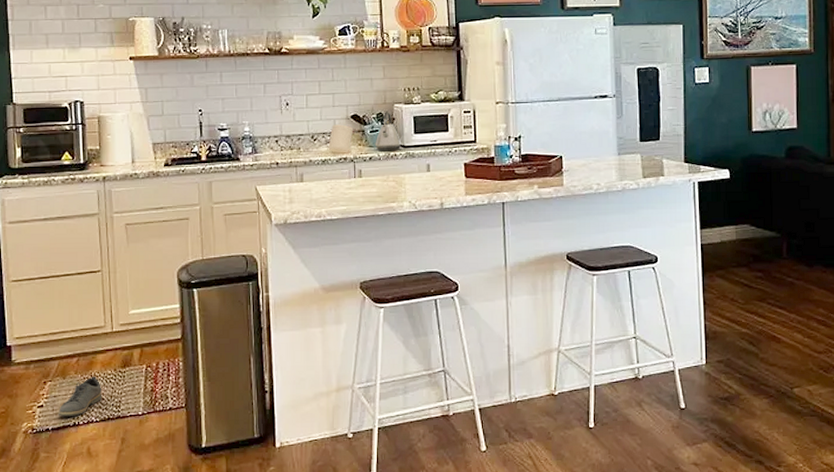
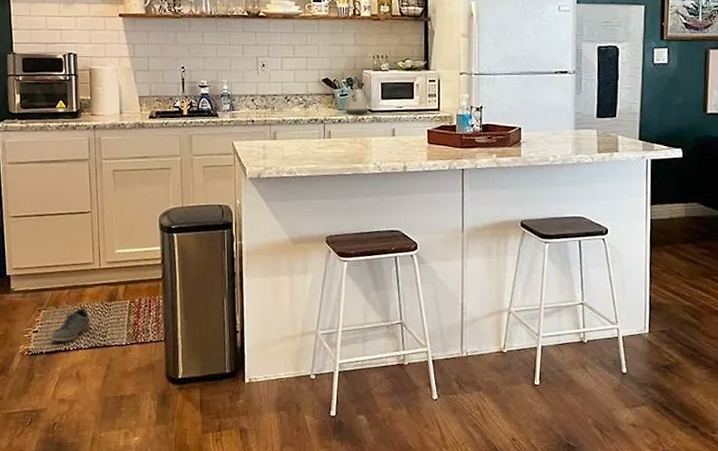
canister: present [321,122,358,155] -> none [294,85,329,116]

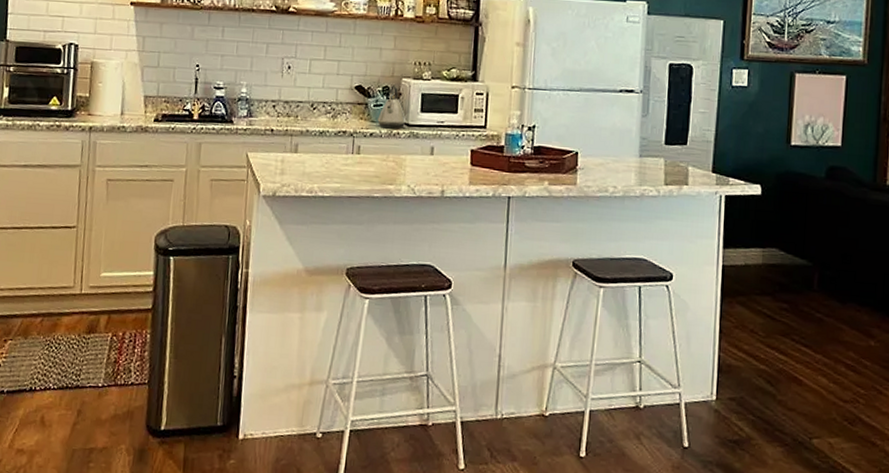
shoe: present [51,307,91,342] -> none [14,339,63,380]

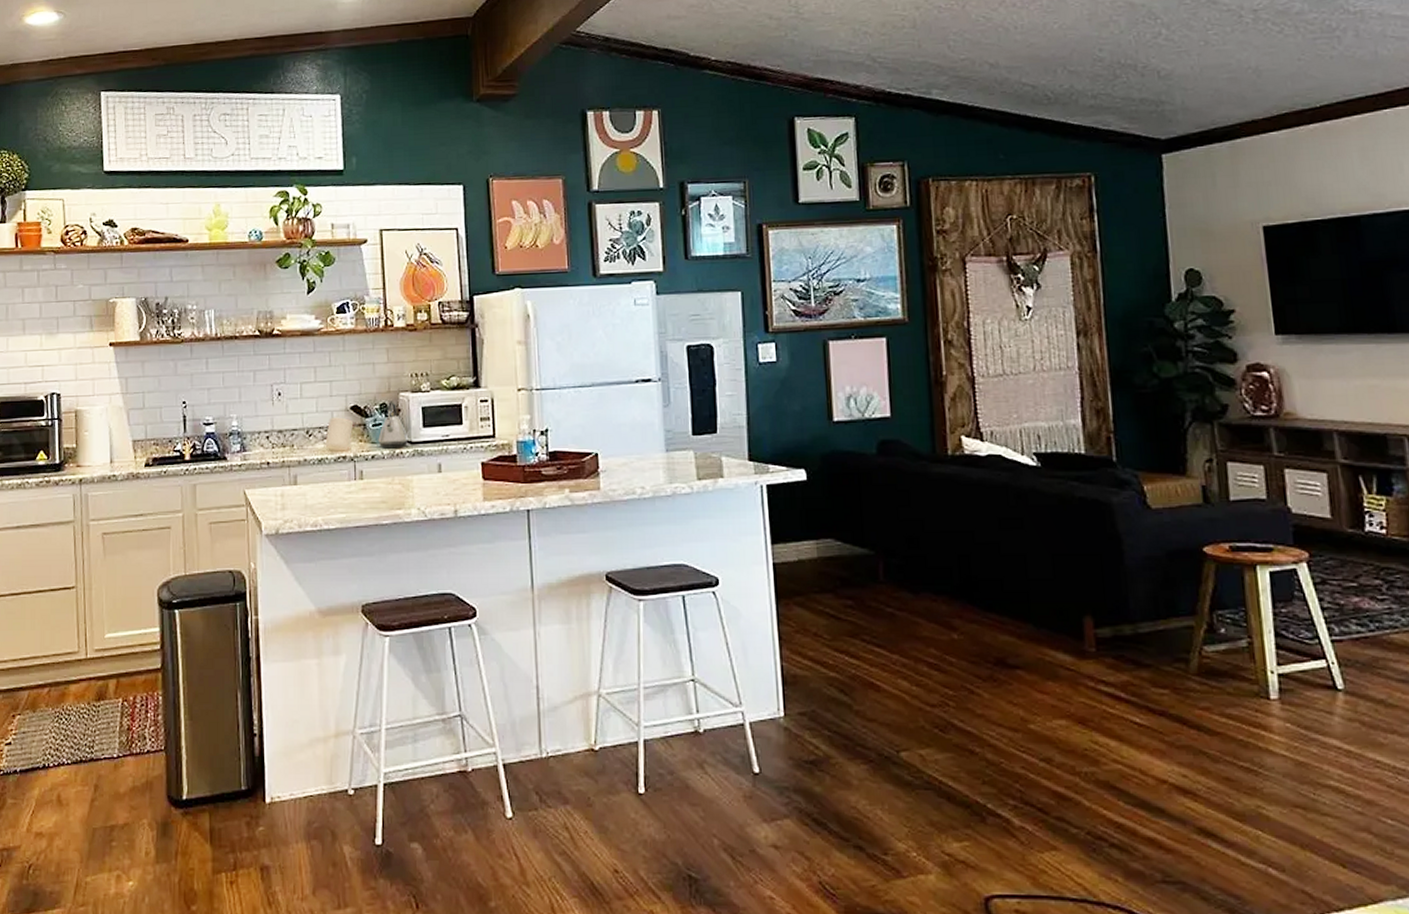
canister: none [321,92,362,127] -> present [317,414,359,453]

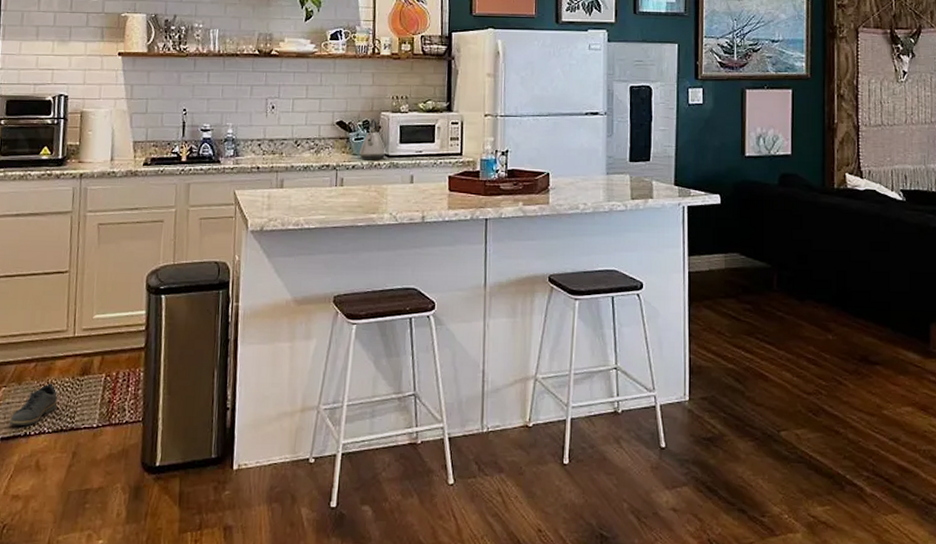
shoe: none [26,710,75,756] -> present [9,383,58,425]
canister: present [317,414,359,453] -> none [305,128,343,162]

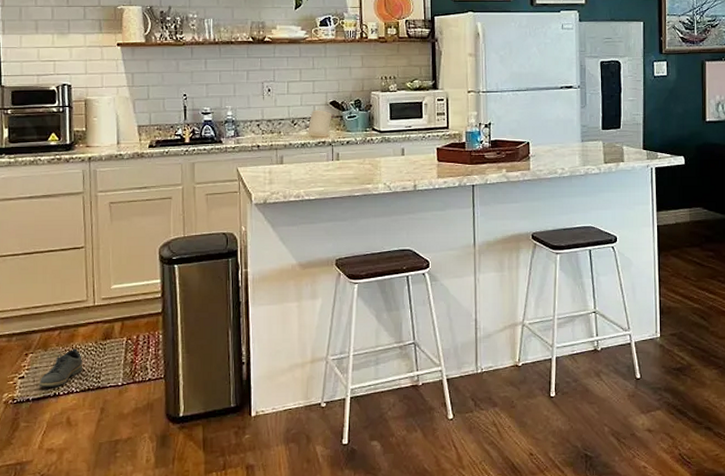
canister: none [305,128,343,162] -> present [301,108,337,139]
kettle: present [359,118,386,162] -> none [352,98,378,137]

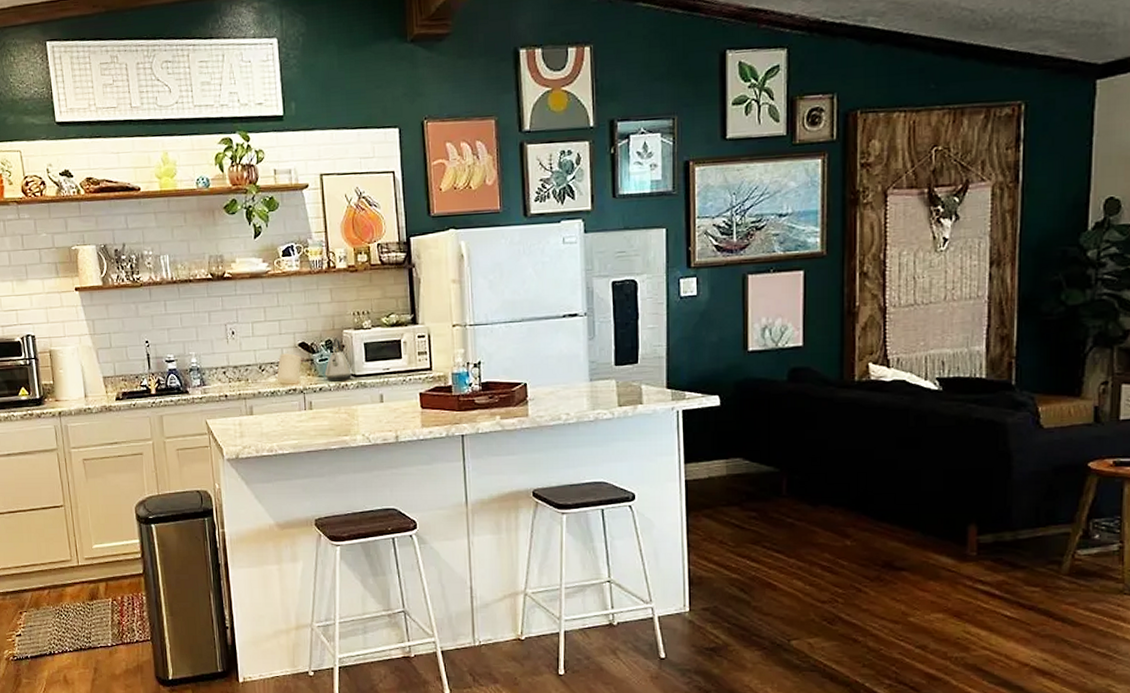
shoe: present [38,348,83,387] -> none [34,608,74,645]
kettle: none [352,98,378,137] -> present [324,337,353,383]

